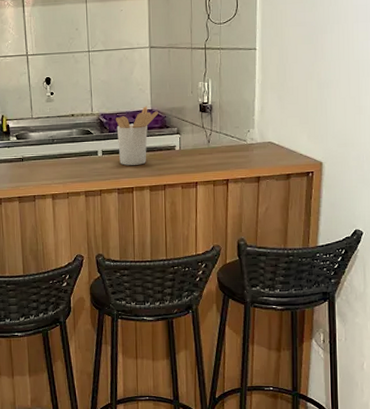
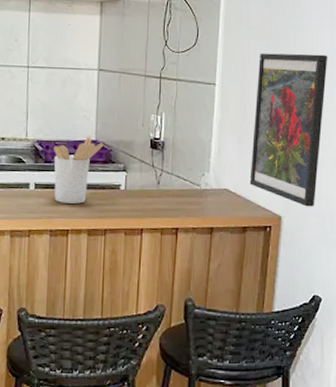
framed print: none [291,10,363,152] -> present [249,53,328,207]

